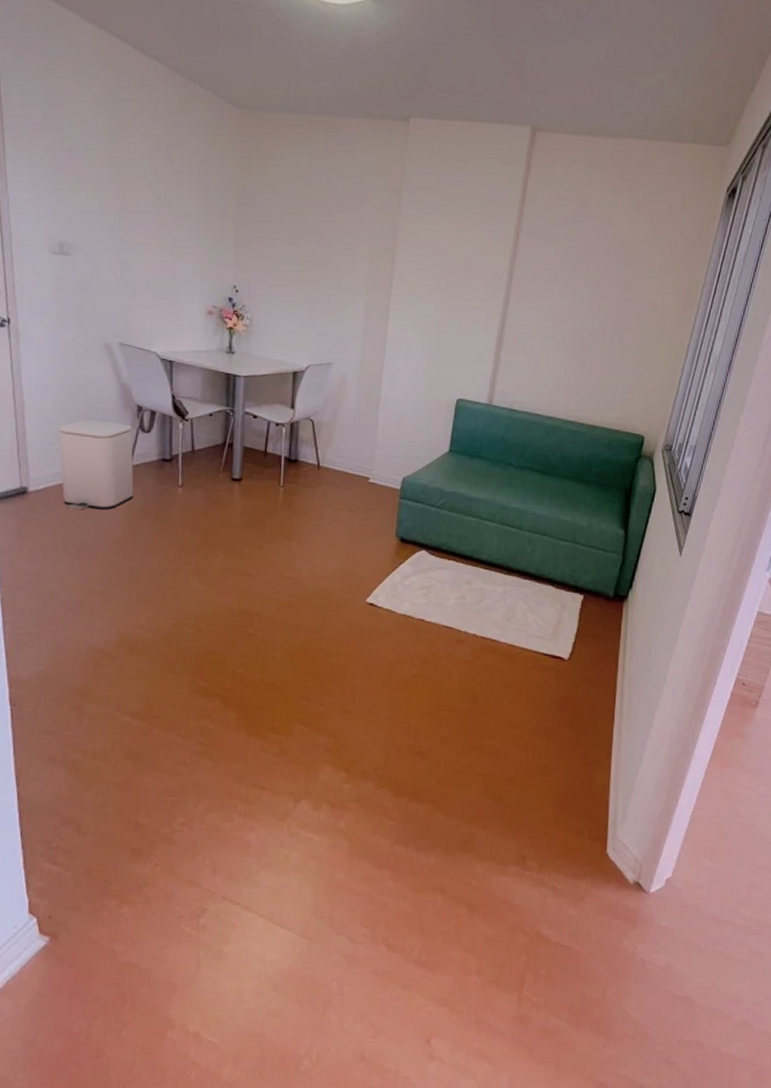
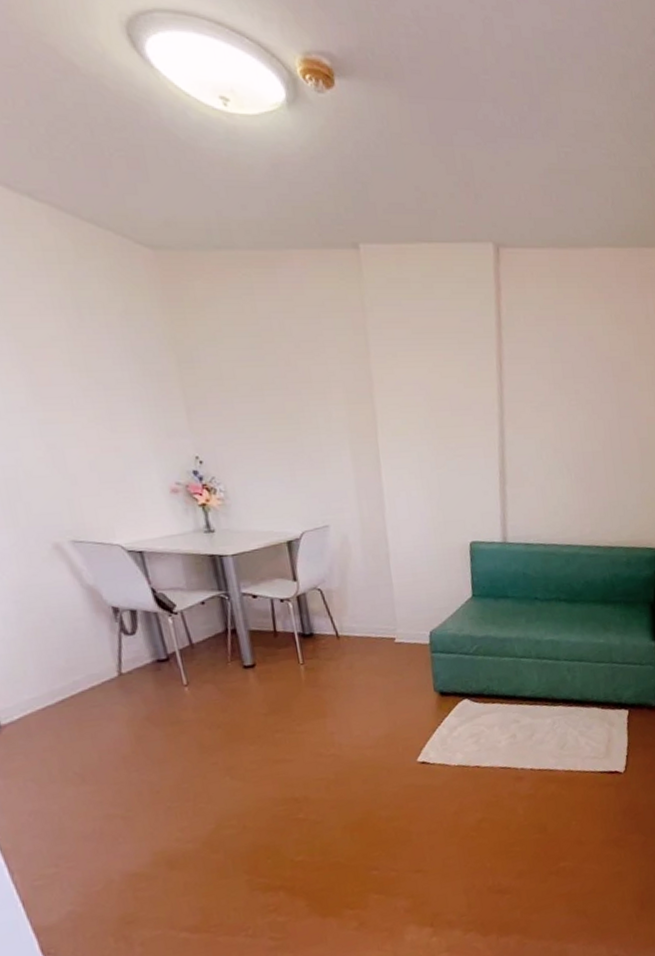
pedal bin: present [58,419,134,510] -> none [20,629,134,735]

